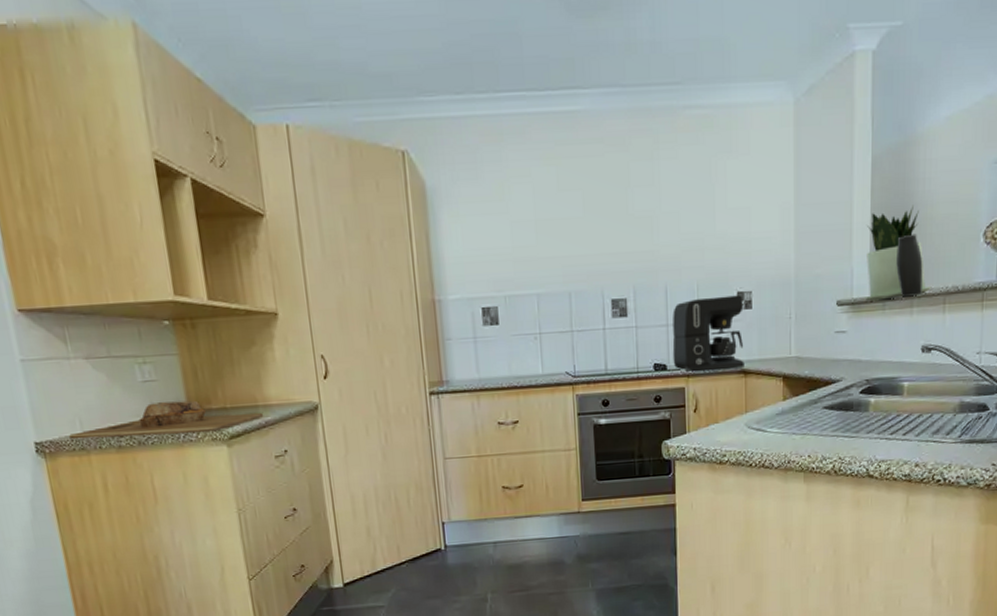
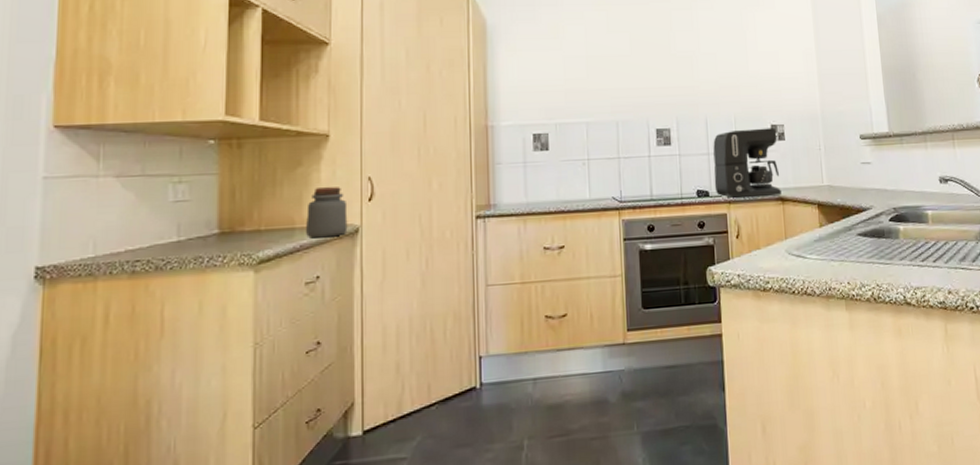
cutting board: present [69,400,264,440] -> none [78,222,300,264]
jar: none [266,365,308,415] -> present [305,186,348,239]
planter: present [865,205,932,301] -> none [879,54,941,136]
vase: present [896,233,923,297] -> none [906,78,933,133]

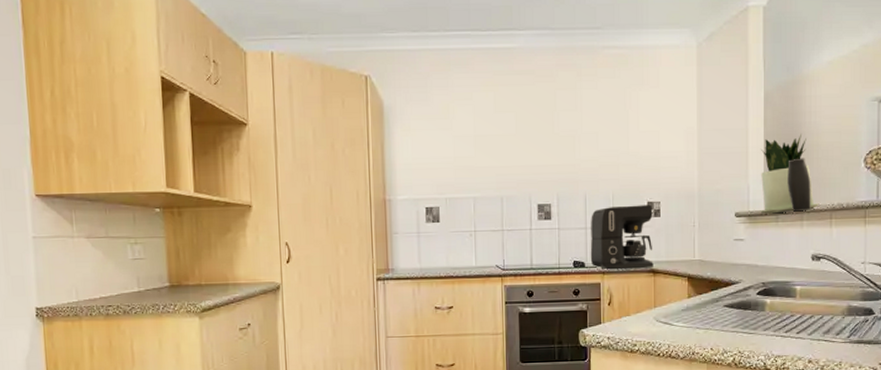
jar: present [305,186,348,239] -> none [236,249,271,293]
planter: none [879,54,941,136] -> present [760,133,820,214]
vase: none [906,78,933,133] -> present [787,158,811,212]

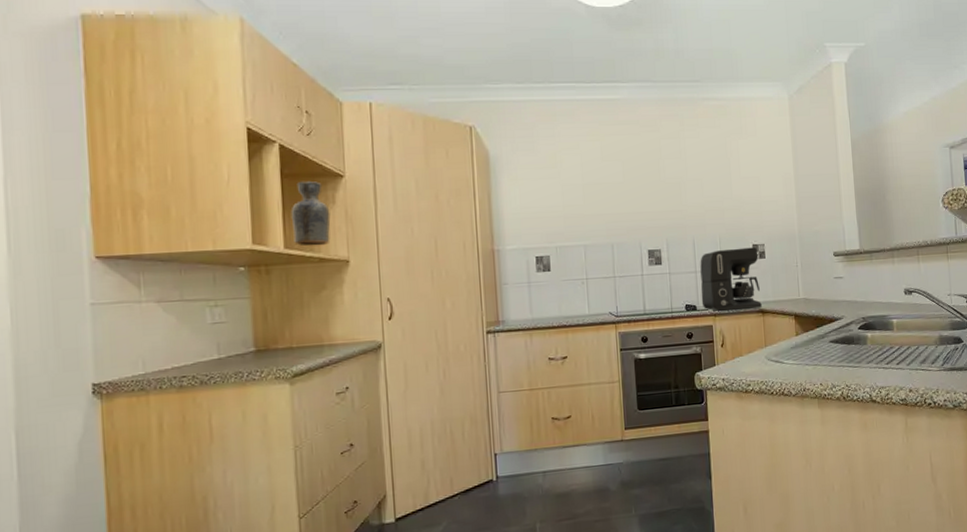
ceramic jug: none [200,128,235,191] -> present [290,180,331,246]
planter: present [760,133,820,214] -> none [852,177,907,253]
vase: present [787,158,811,212] -> none [876,199,900,250]

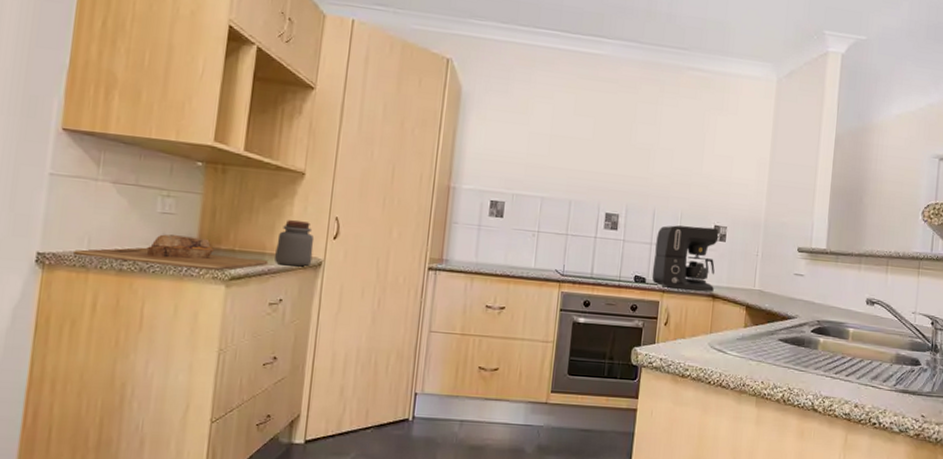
cutting board: none [130,340,329,381] -> present [73,234,269,271]
ceramic jug: present [290,180,331,246] -> none [254,87,295,154]
jar: none [332,307,372,354] -> present [273,219,315,267]

